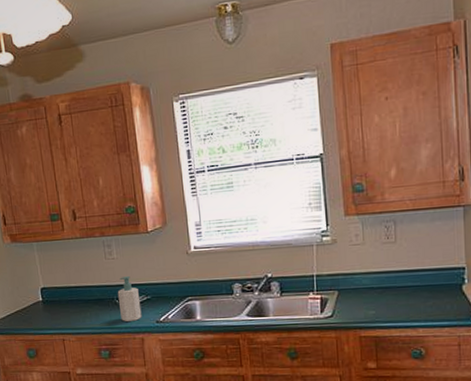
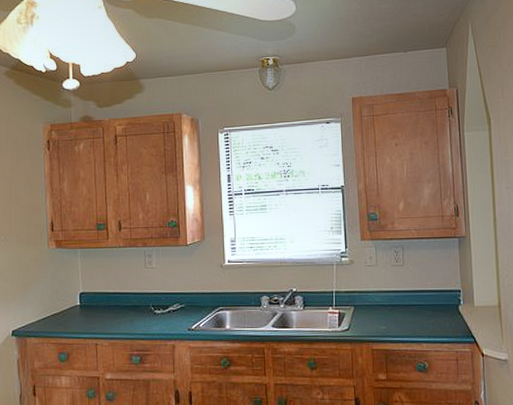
soap bottle: present [117,276,142,322] -> none [153,285,175,328]

